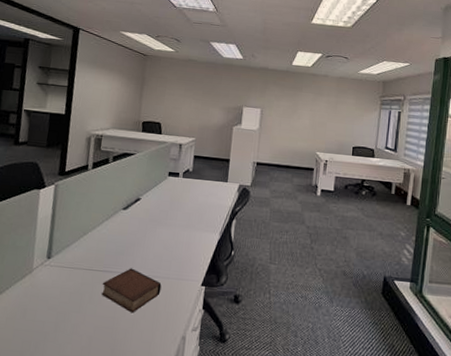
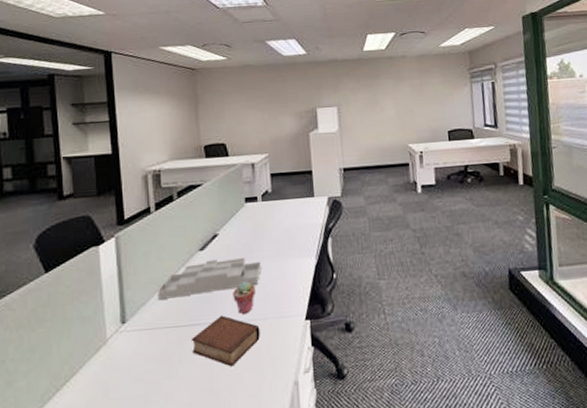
desk organizer: none [81,219,172,247] -> present [158,257,261,300]
potted succulent: none [143,242,164,271] -> present [233,281,255,315]

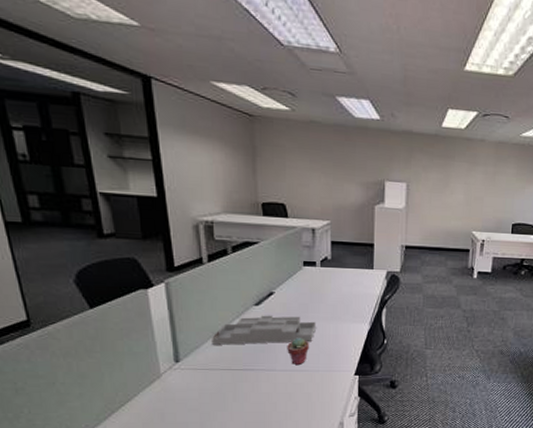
book: present [191,315,260,367] -> none [245,364,311,407]

